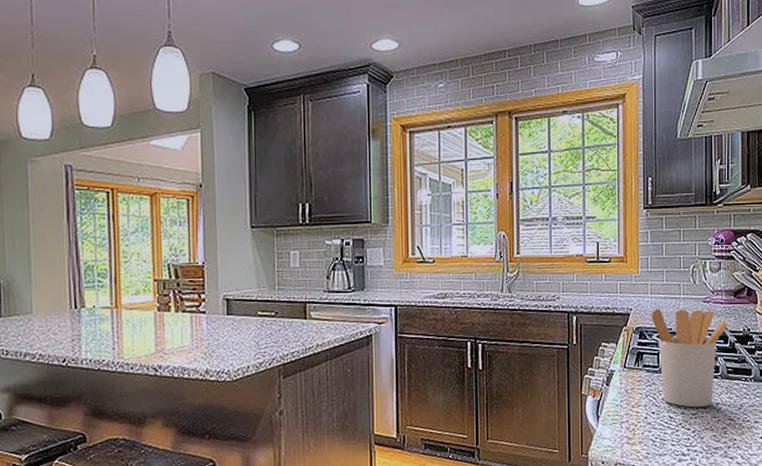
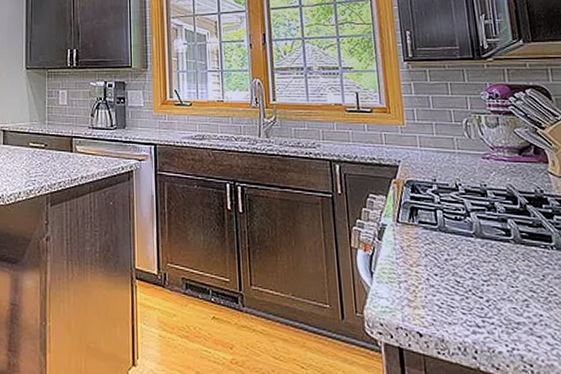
utensil holder: present [651,308,728,408] -> none [423,162,516,274]

